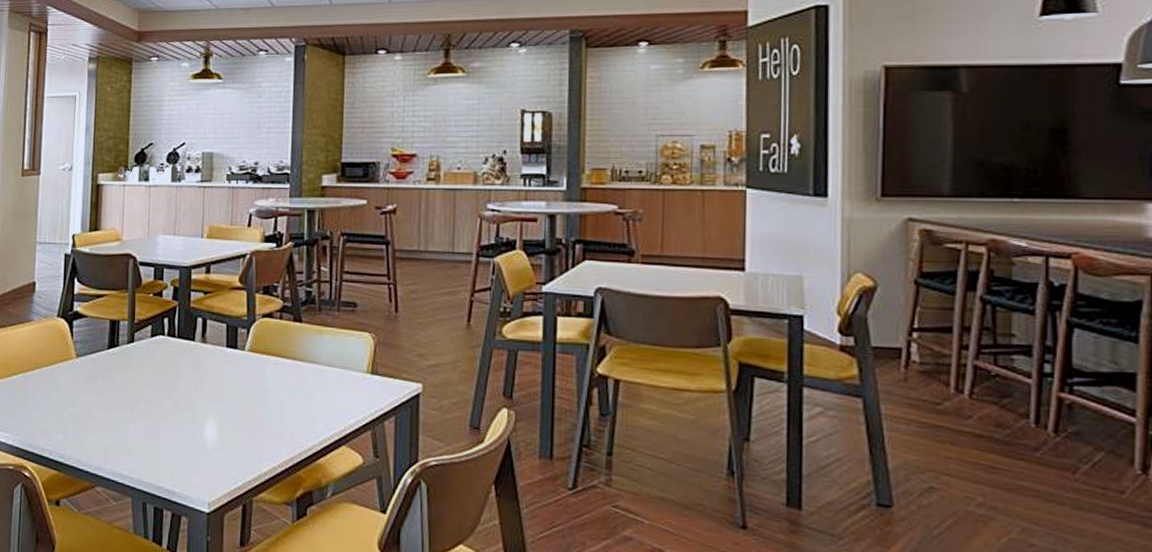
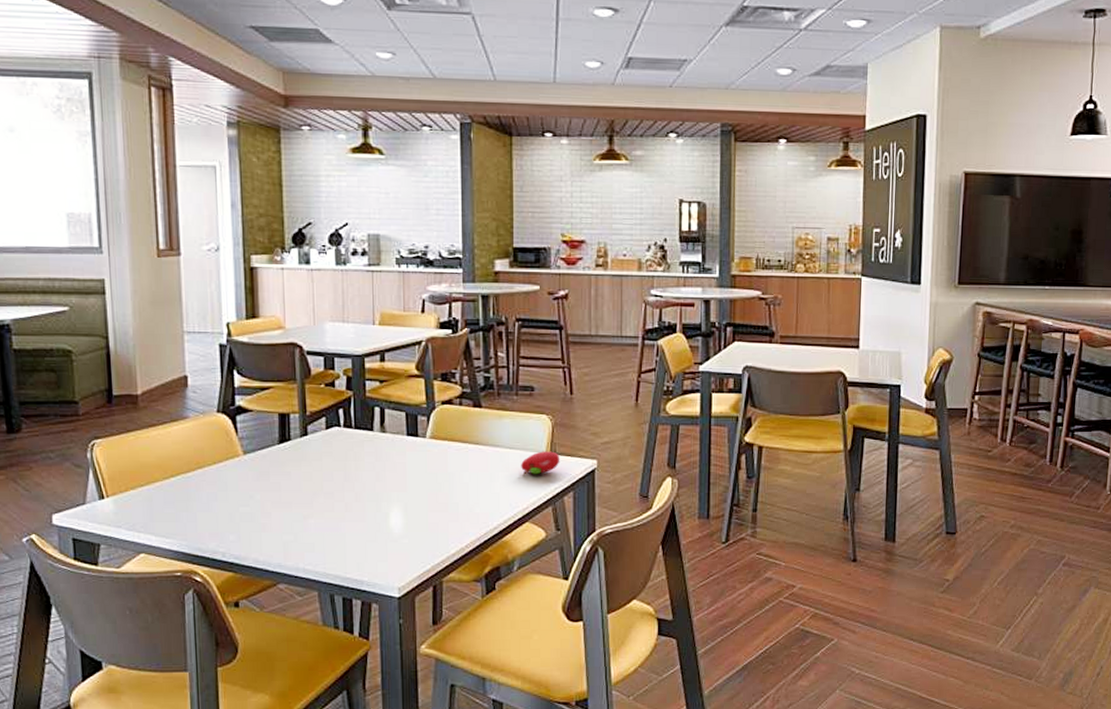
fruit: none [340,371,382,396] -> present [521,451,560,475]

